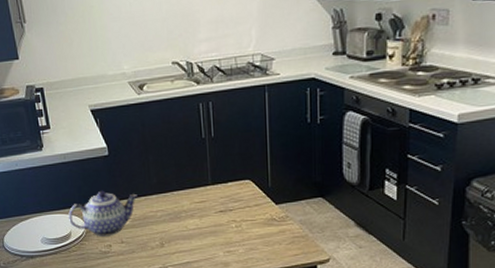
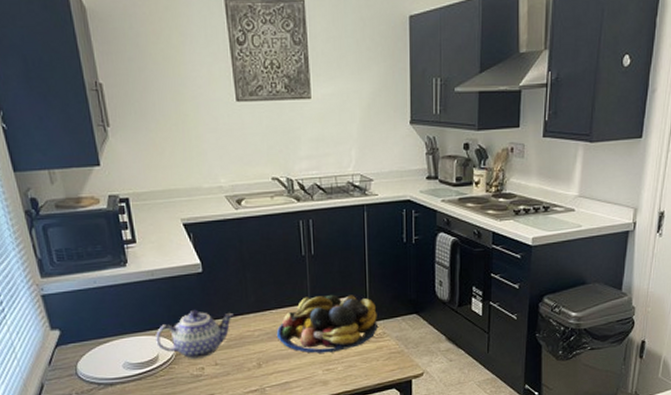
fruit bowl: none [179,176,280,235] -> present [277,294,378,353]

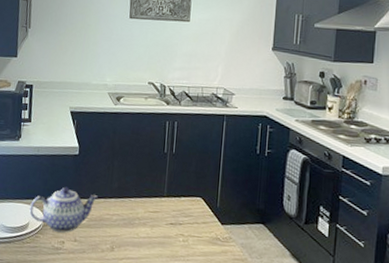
fruit bowl: present [277,294,378,353] -> none [132,190,226,249]

